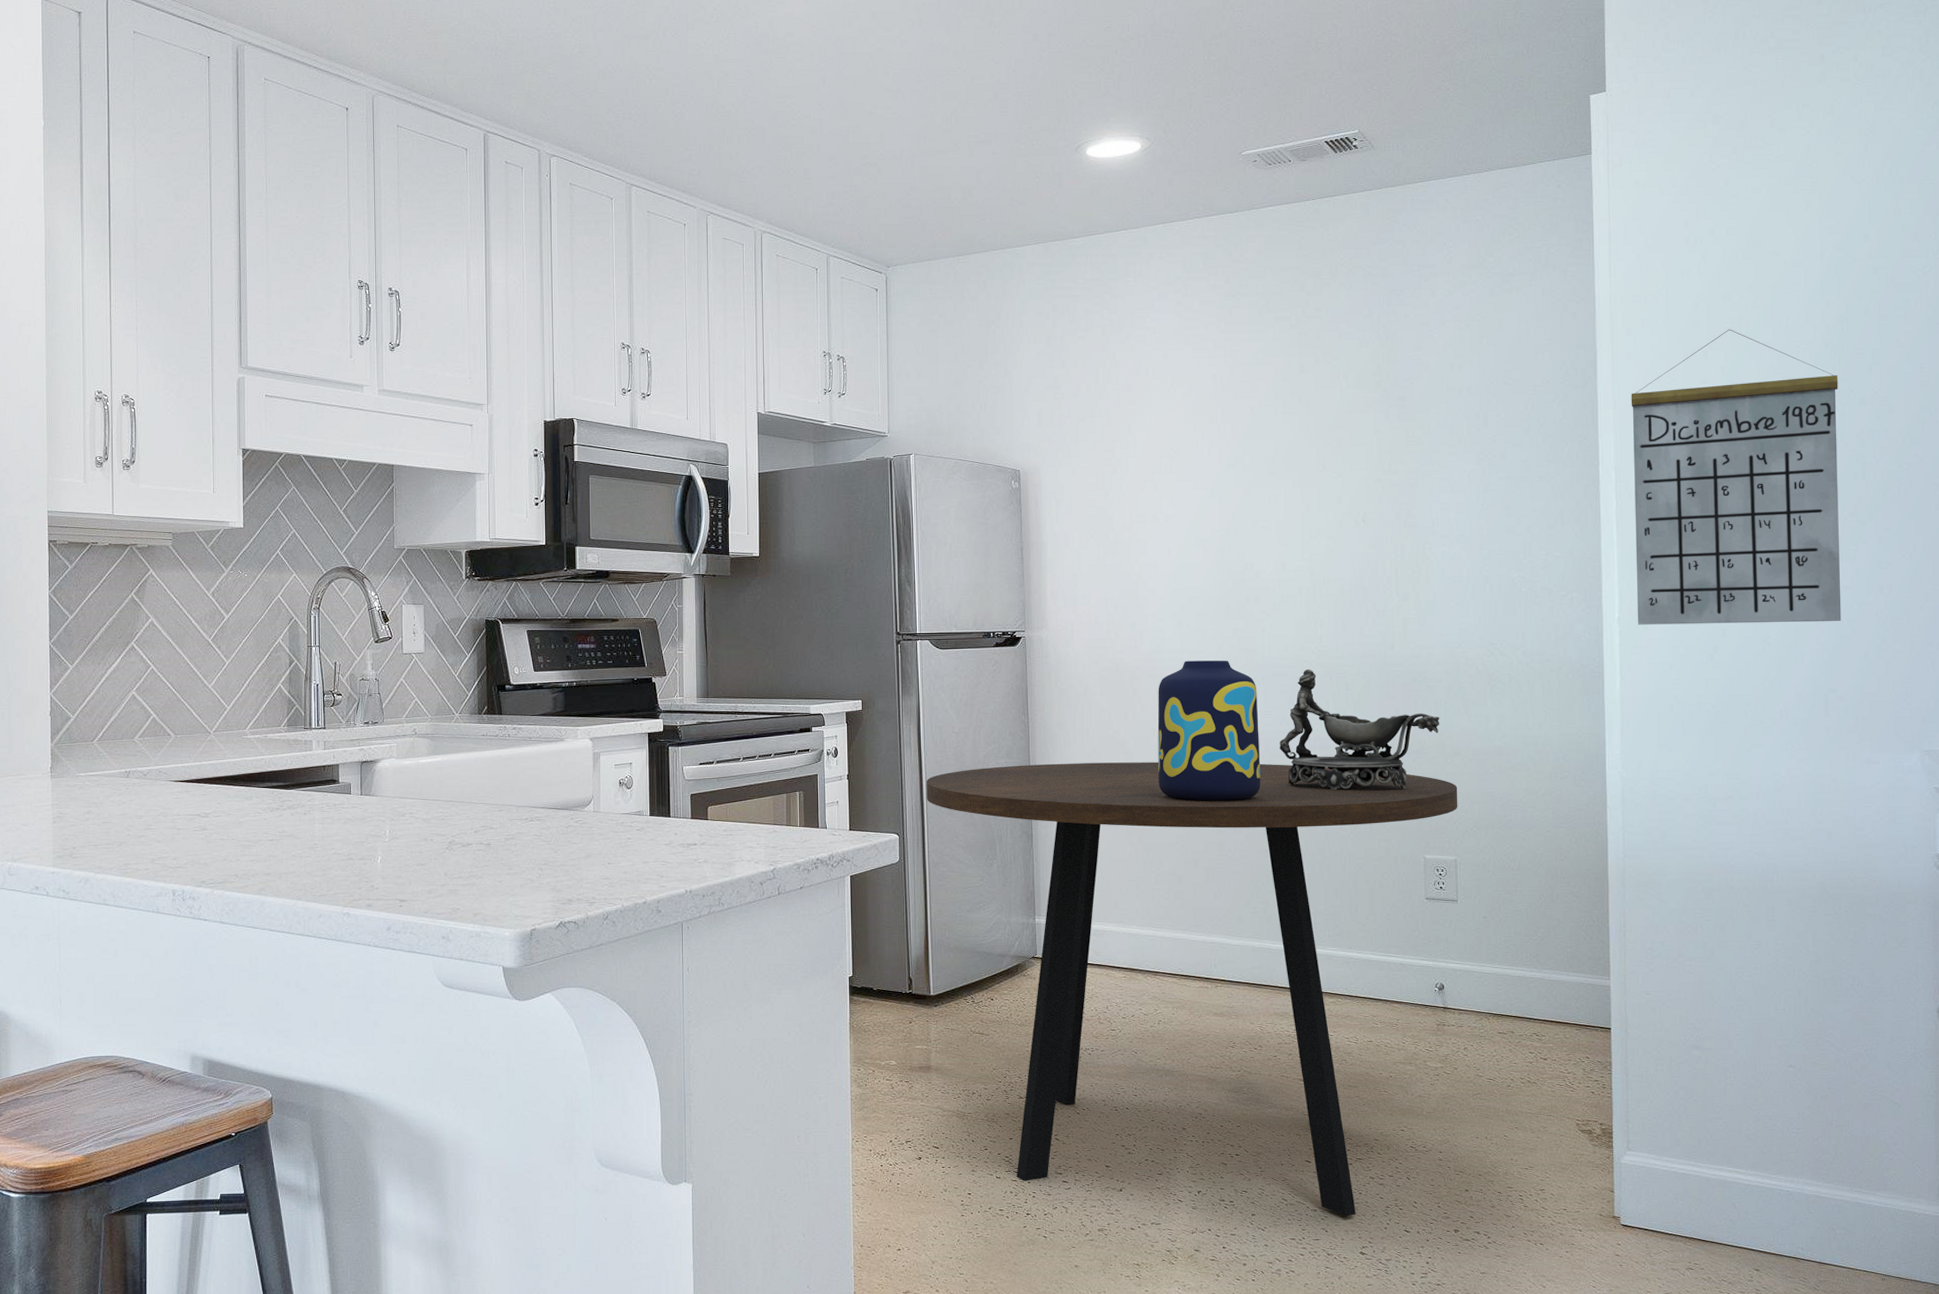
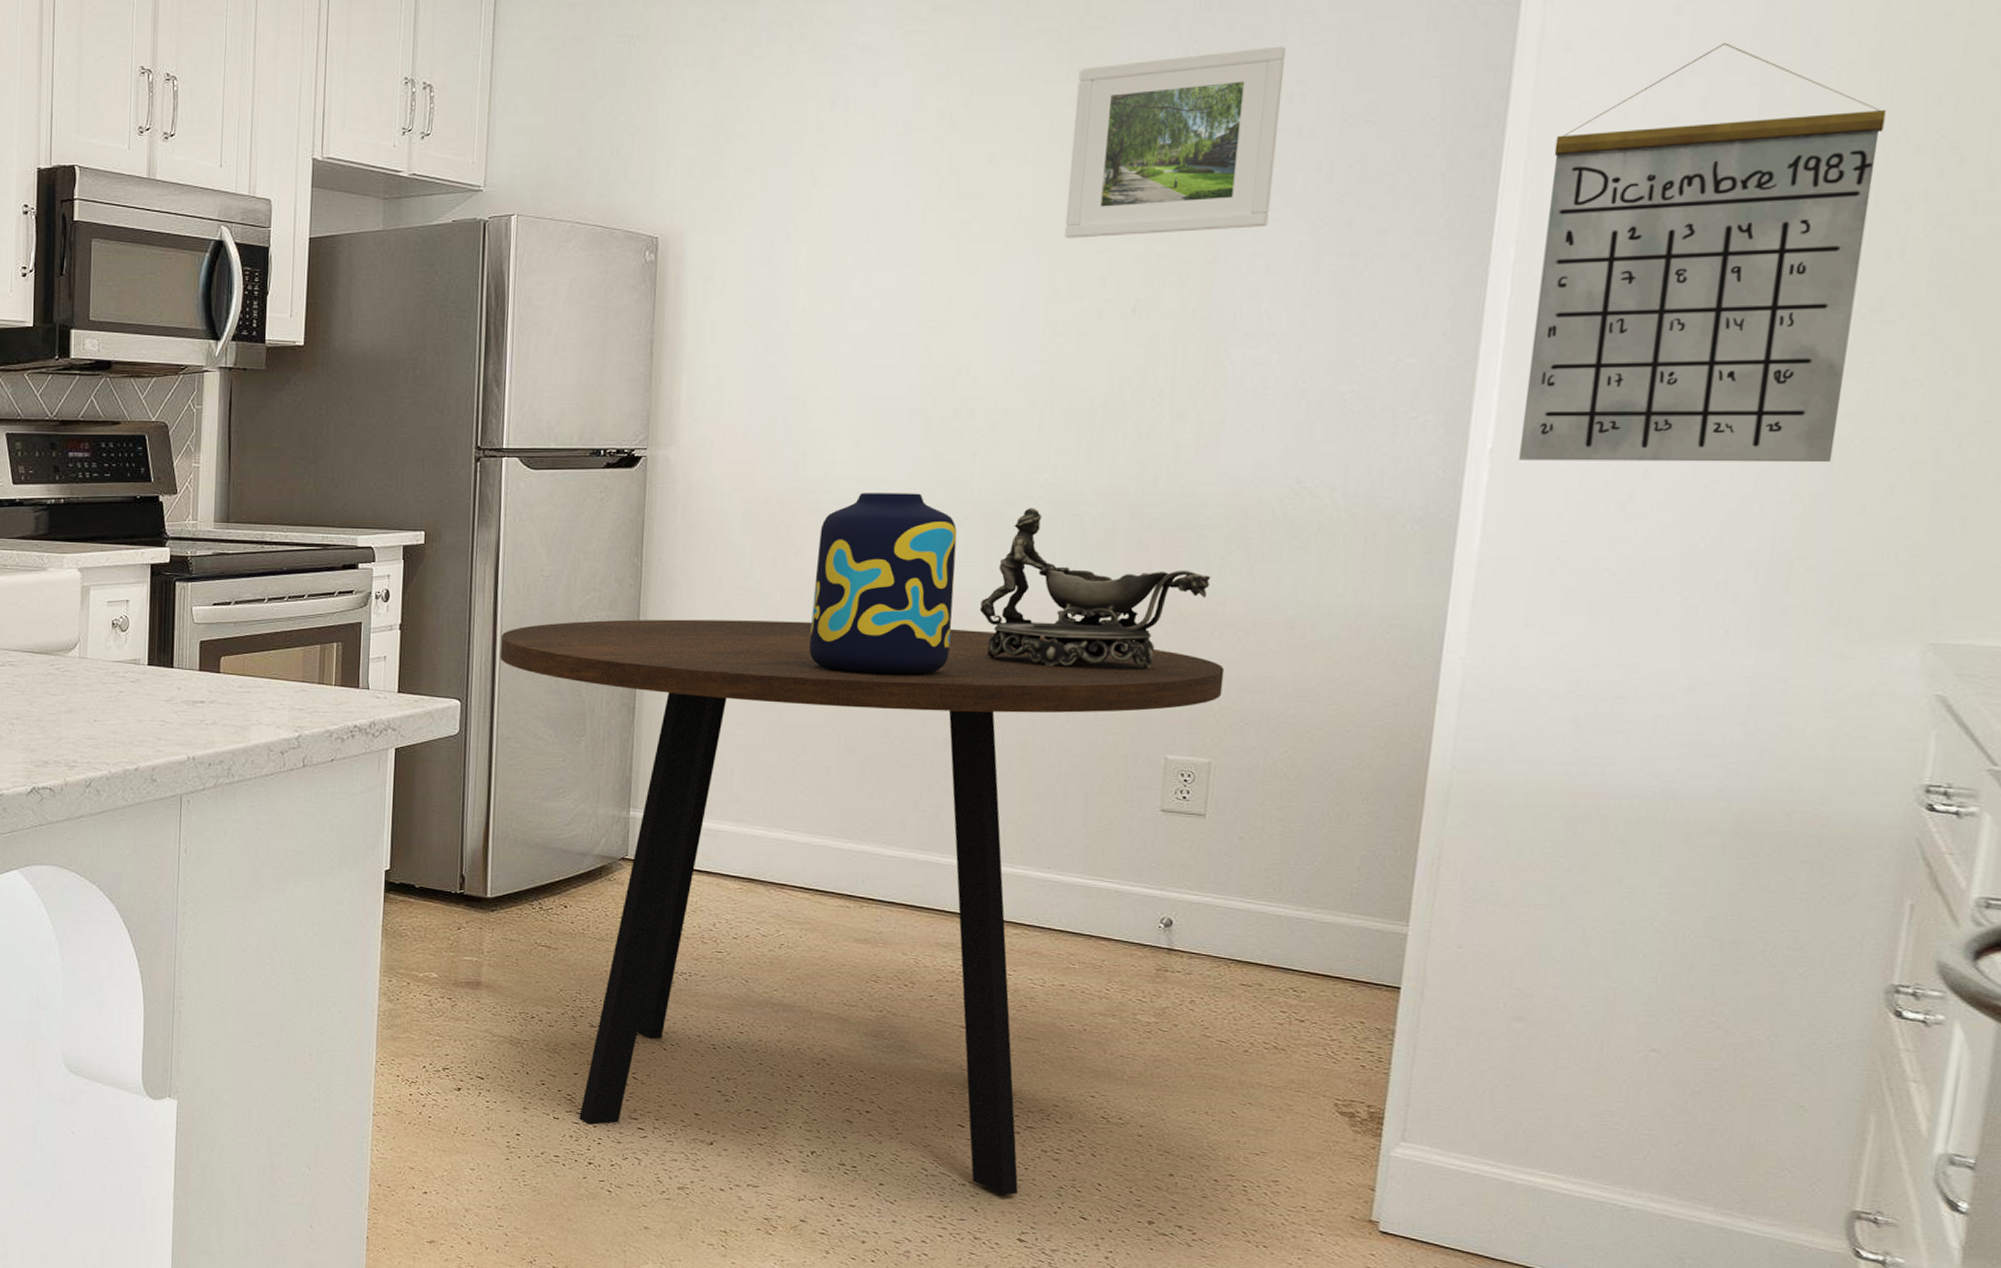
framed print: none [1307,330,1448,468] -> present [1065,46,1286,238]

